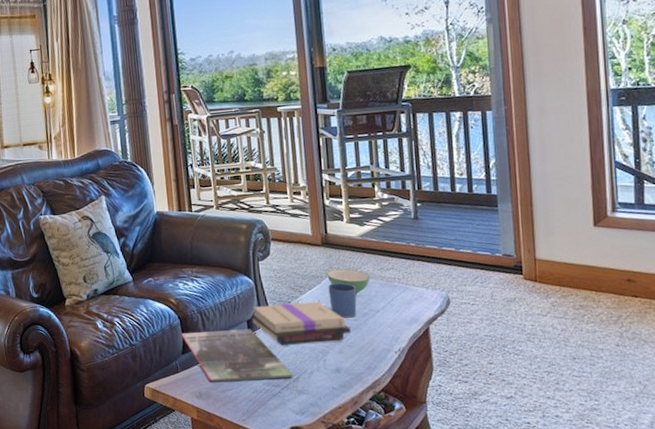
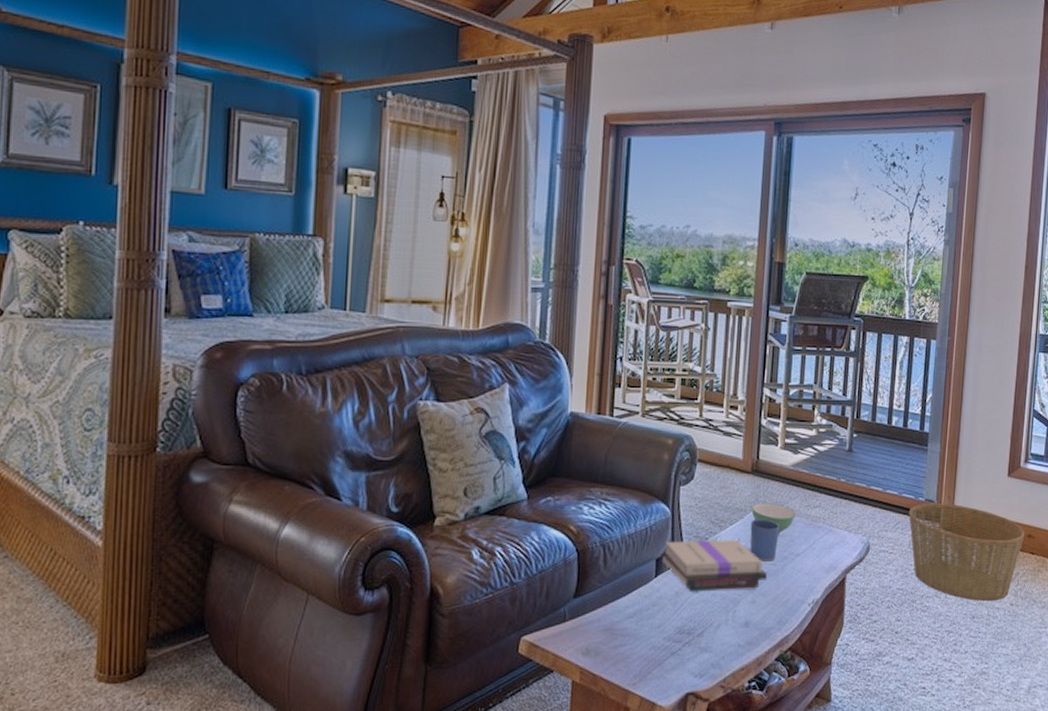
magazine: present [180,328,294,382] -> none [575,569,699,635]
basket: none [486,256,624,343] -> present [908,503,1025,601]

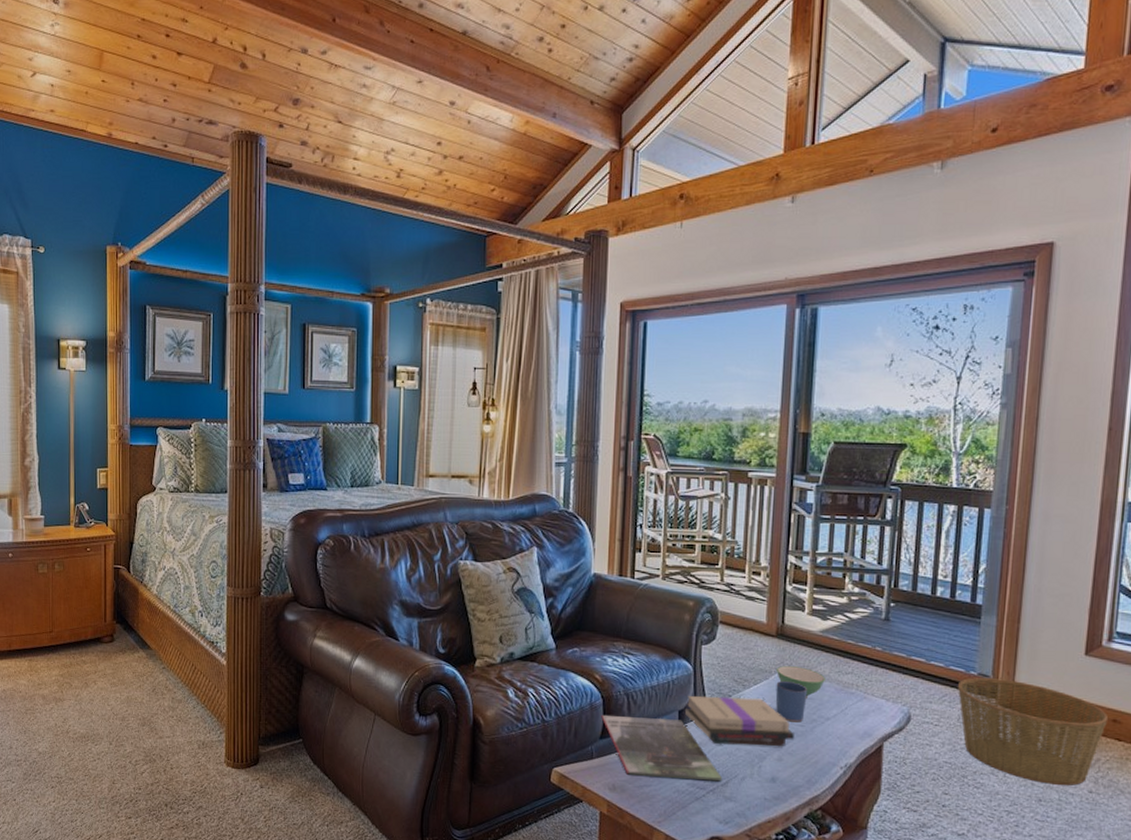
magazine: none [575,569,699,635] -> present [601,714,723,782]

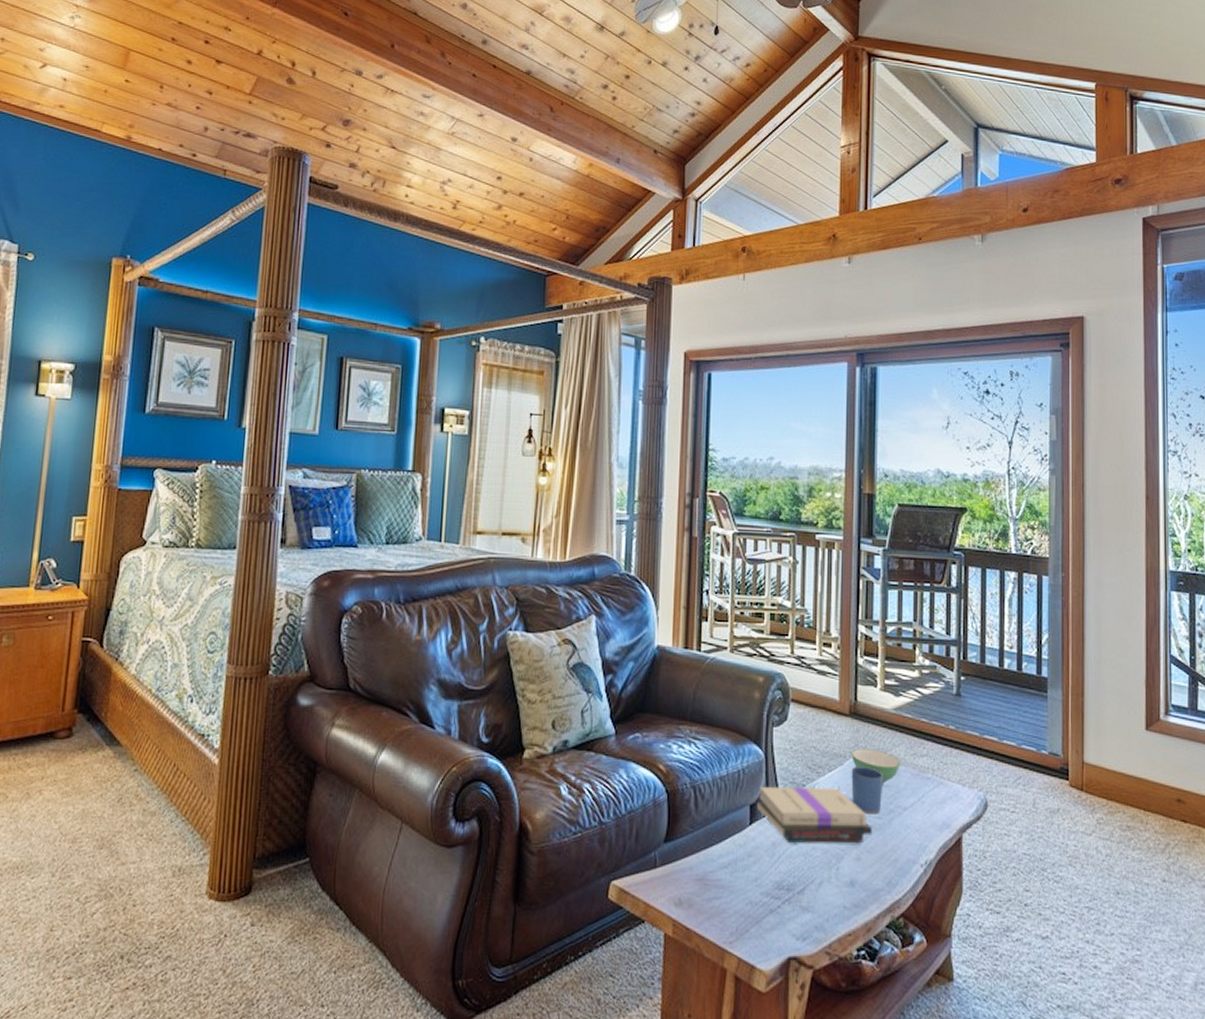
magazine: present [601,714,723,782] -> none [665,812,799,889]
basket: present [957,678,1109,785] -> none [1030,757,1173,874]

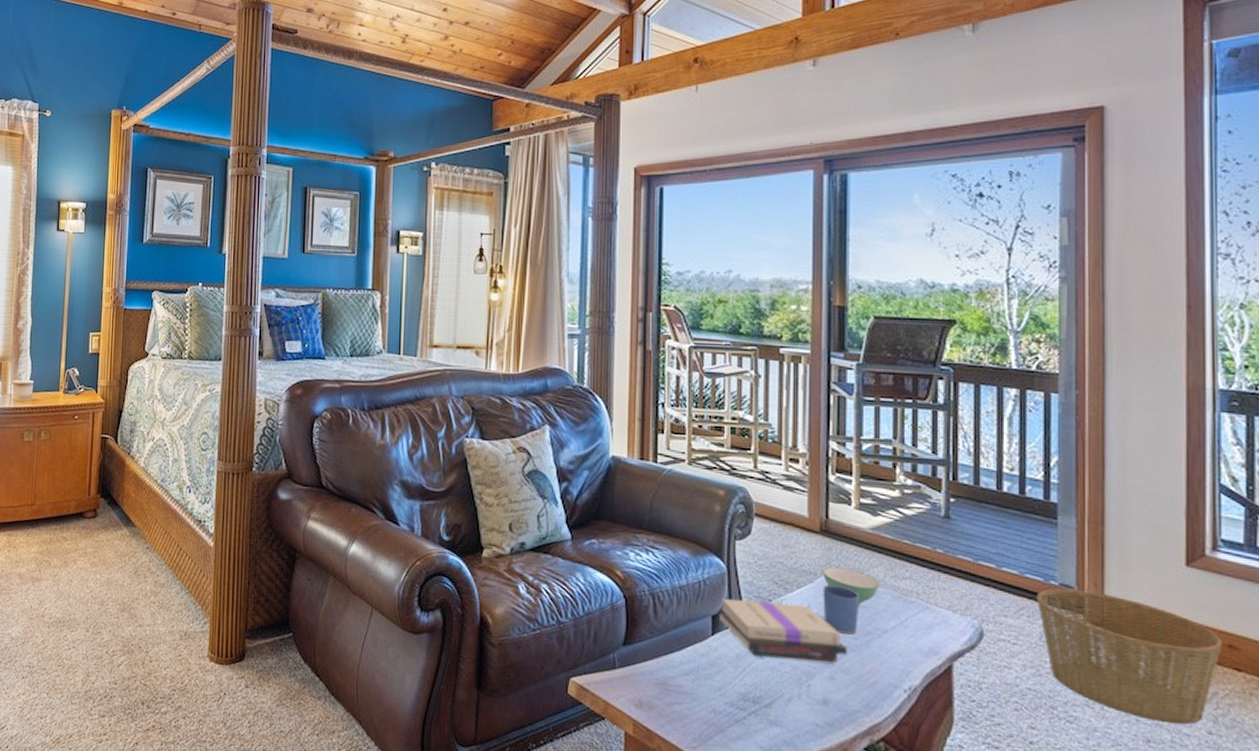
basket: none [1030,757,1173,874] -> present [1035,588,1223,724]

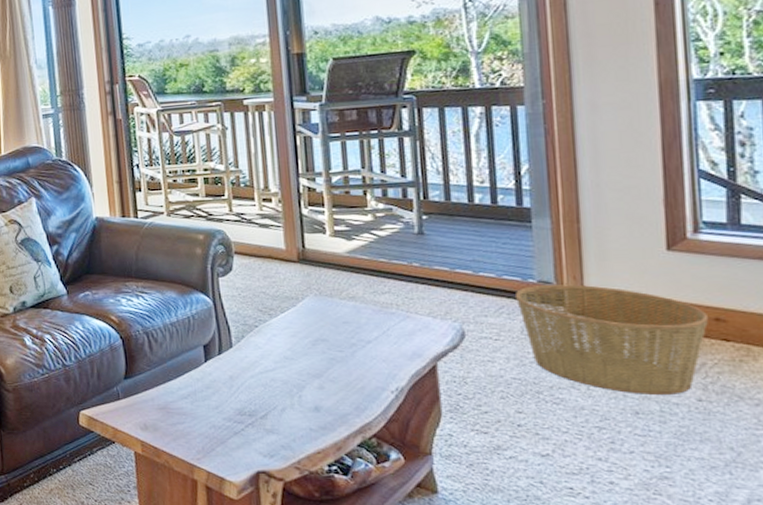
books: present [720,598,847,663] -> none [210,326,334,377]
bowl: present [821,566,880,606] -> none [302,290,360,322]
mug: present [823,584,860,635] -> none [305,306,342,348]

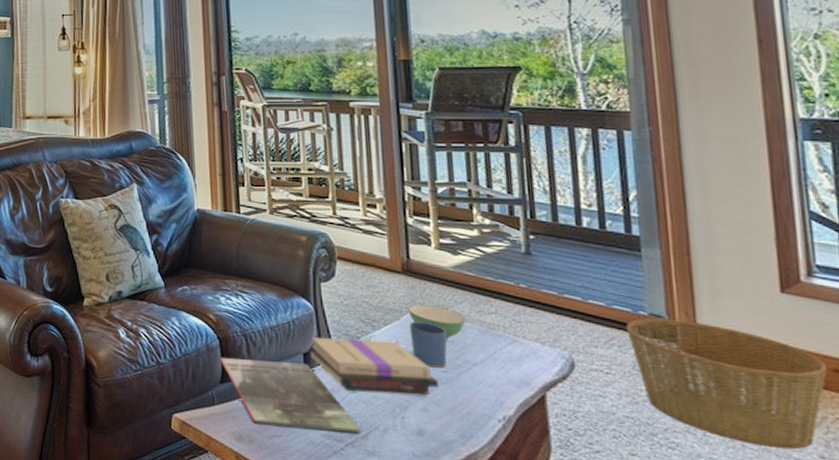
magazine: none [122,354,261,414] -> present [219,357,362,434]
books: none [210,326,334,377] -> present [311,337,438,396]
bowl: none [302,290,360,322] -> present [406,304,466,341]
mug: none [305,306,342,348] -> present [409,321,447,368]

